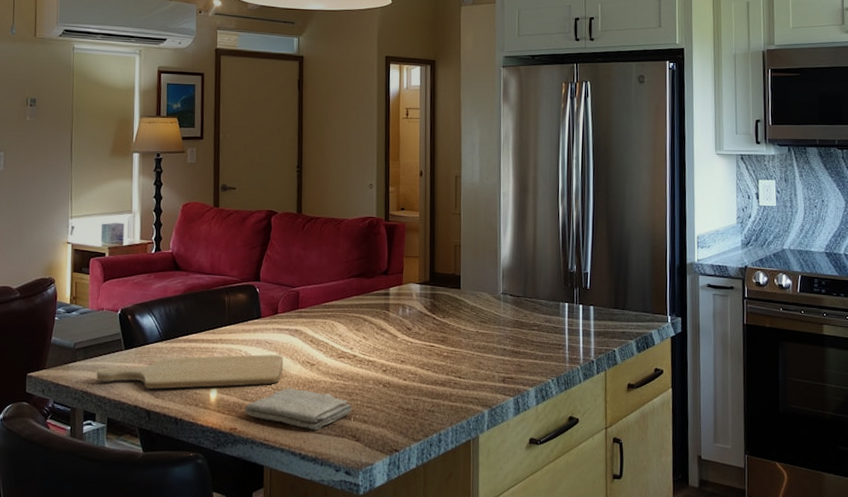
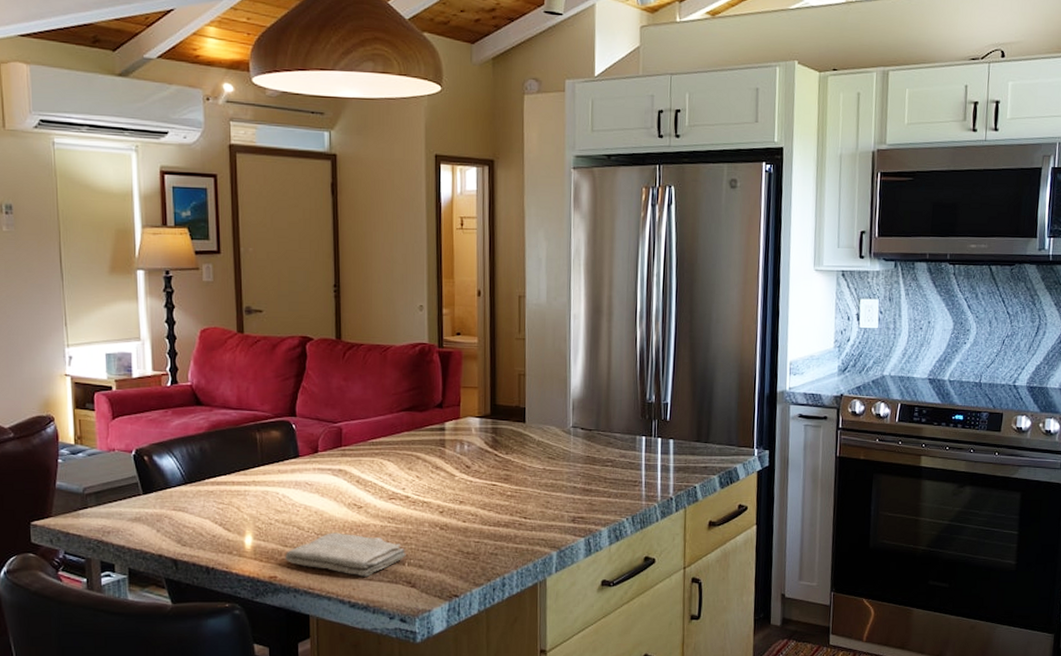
chopping board: present [96,354,283,389] -> none [112,497,326,536]

